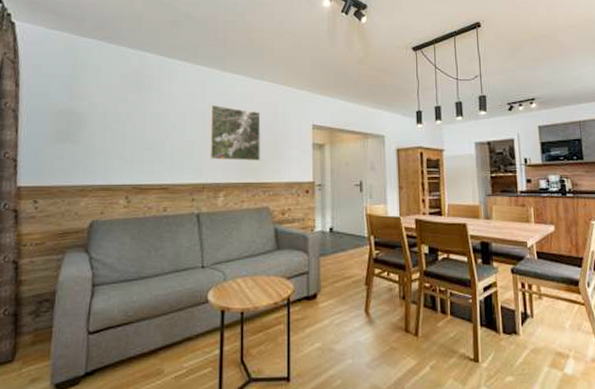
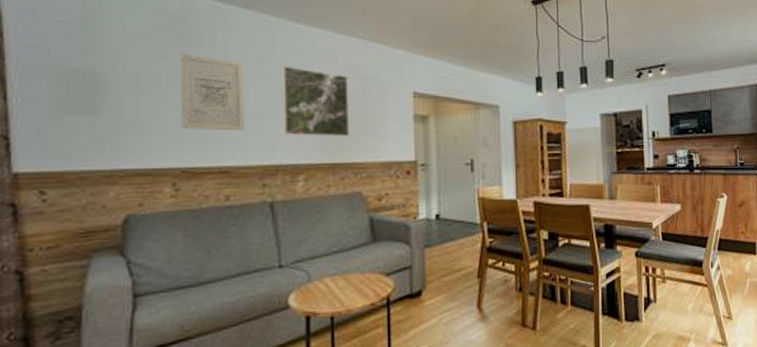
wall art: none [134,96,182,156] -> present [180,53,244,131]

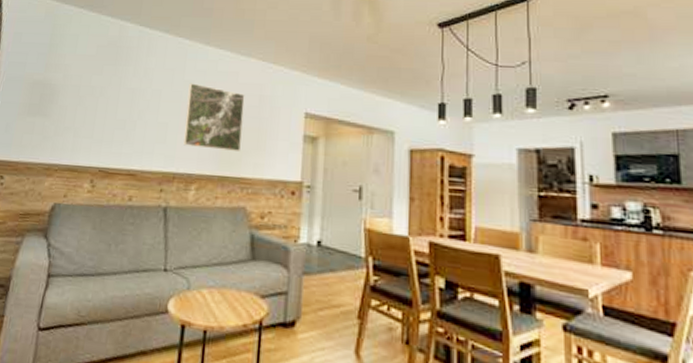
wall art: present [180,53,244,131] -> none [104,70,158,139]

